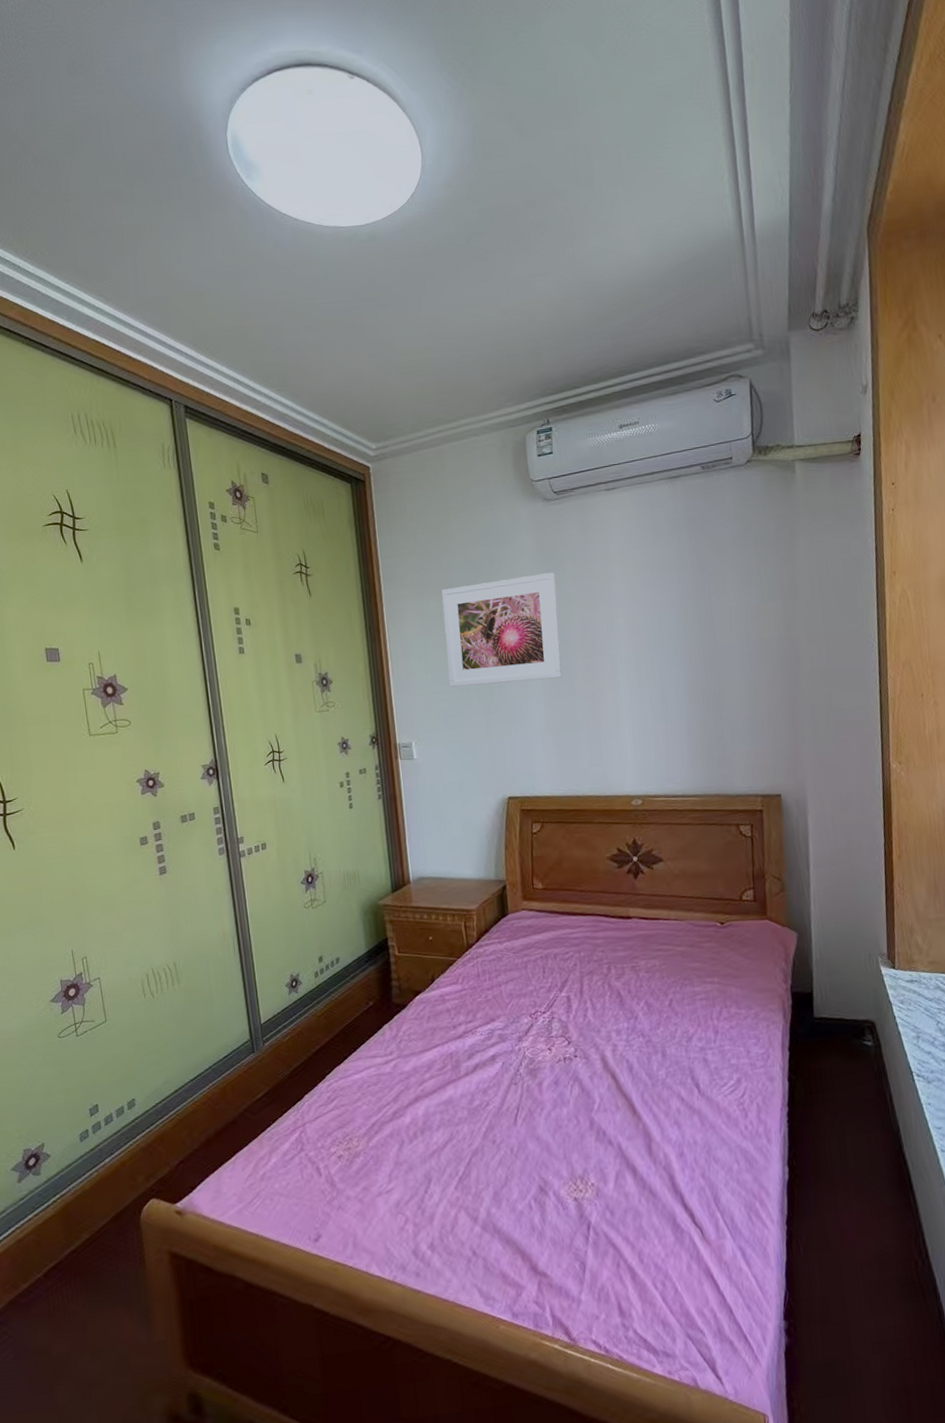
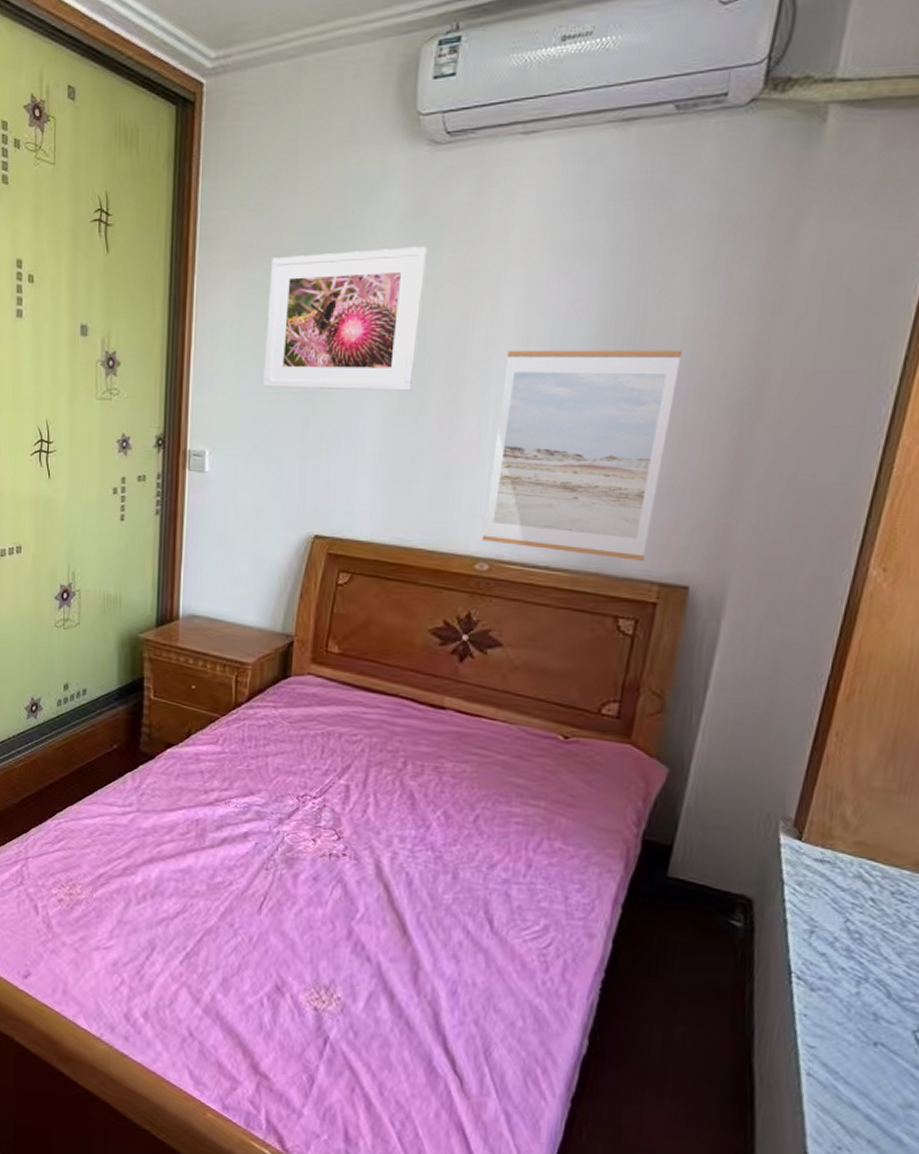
wall art: none [625,628,747,783] -> present [483,350,682,561]

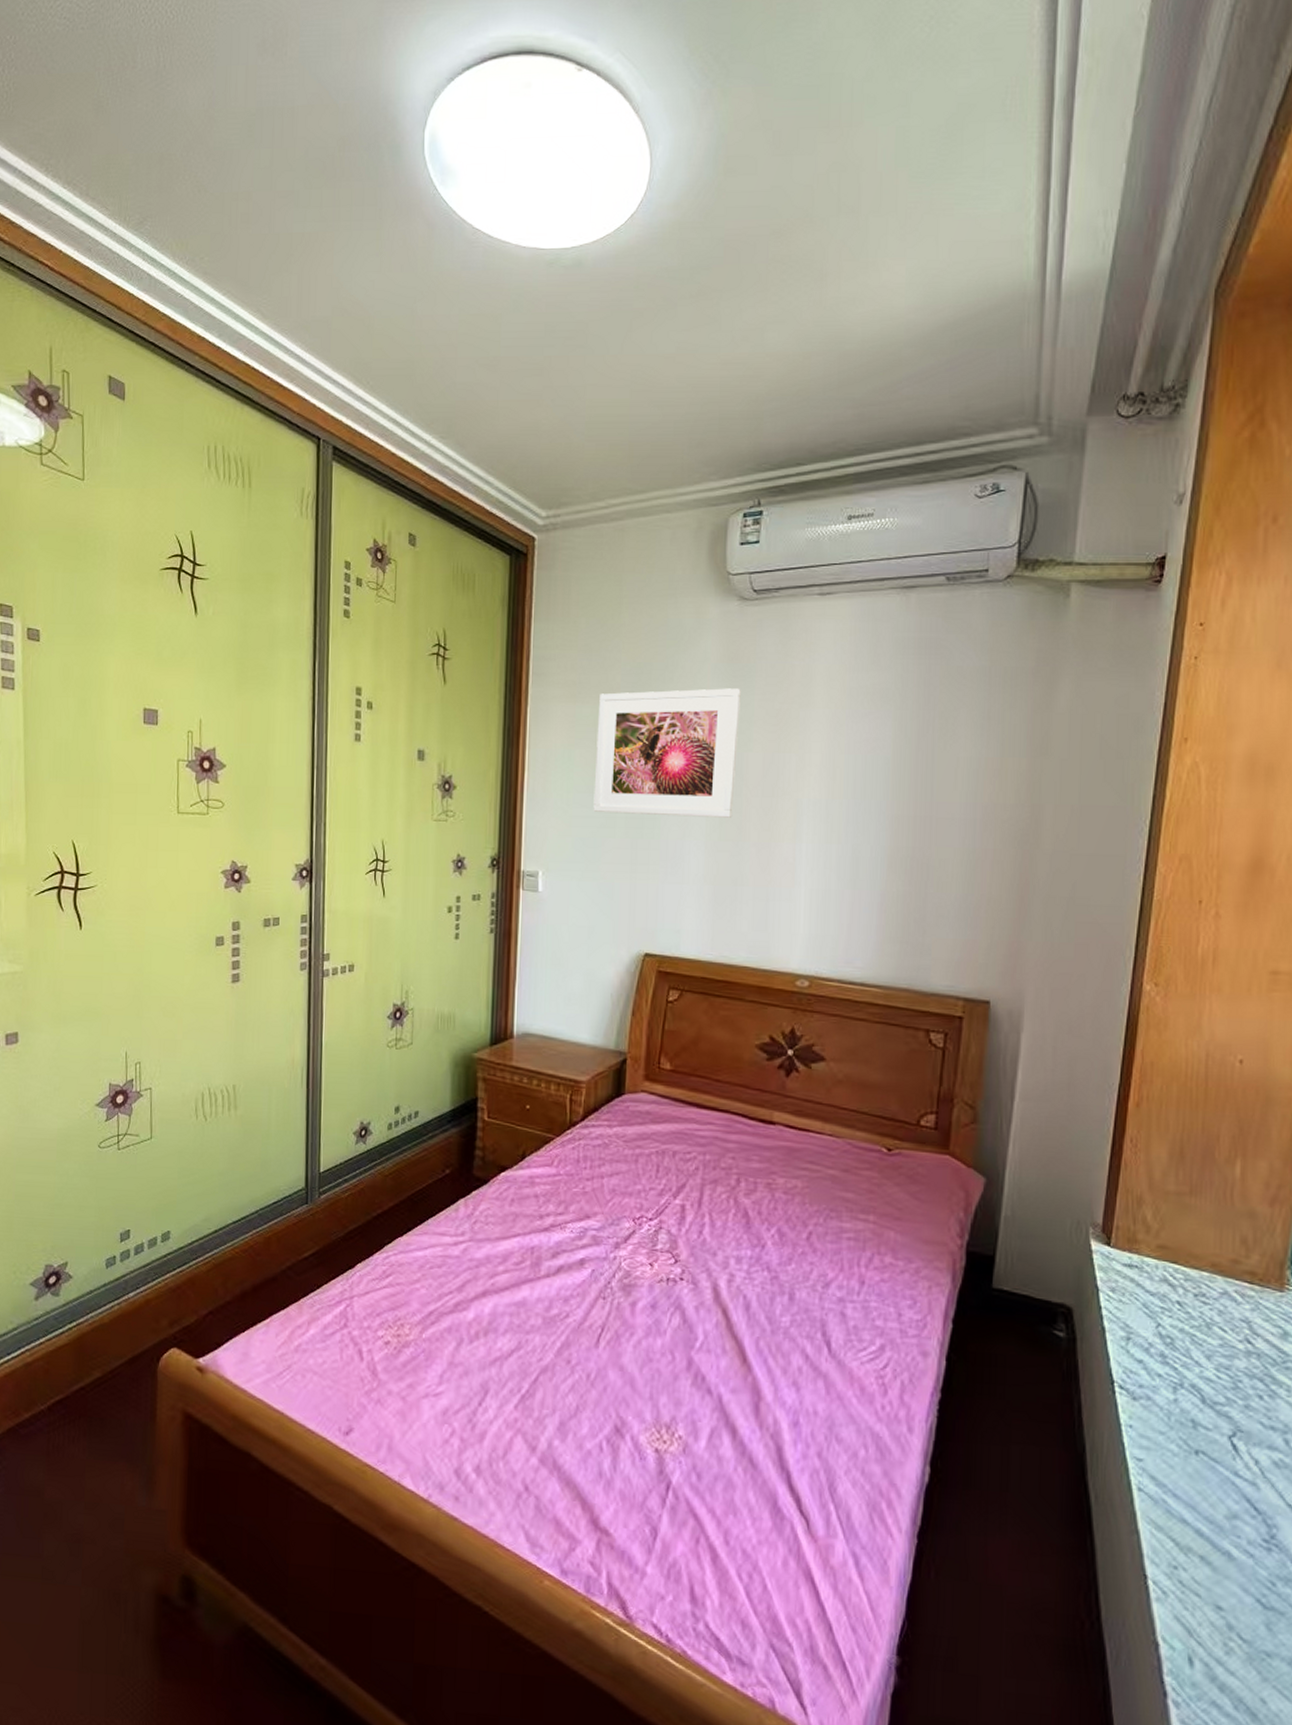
wall art: present [483,350,682,561] -> none [802,782,967,977]

